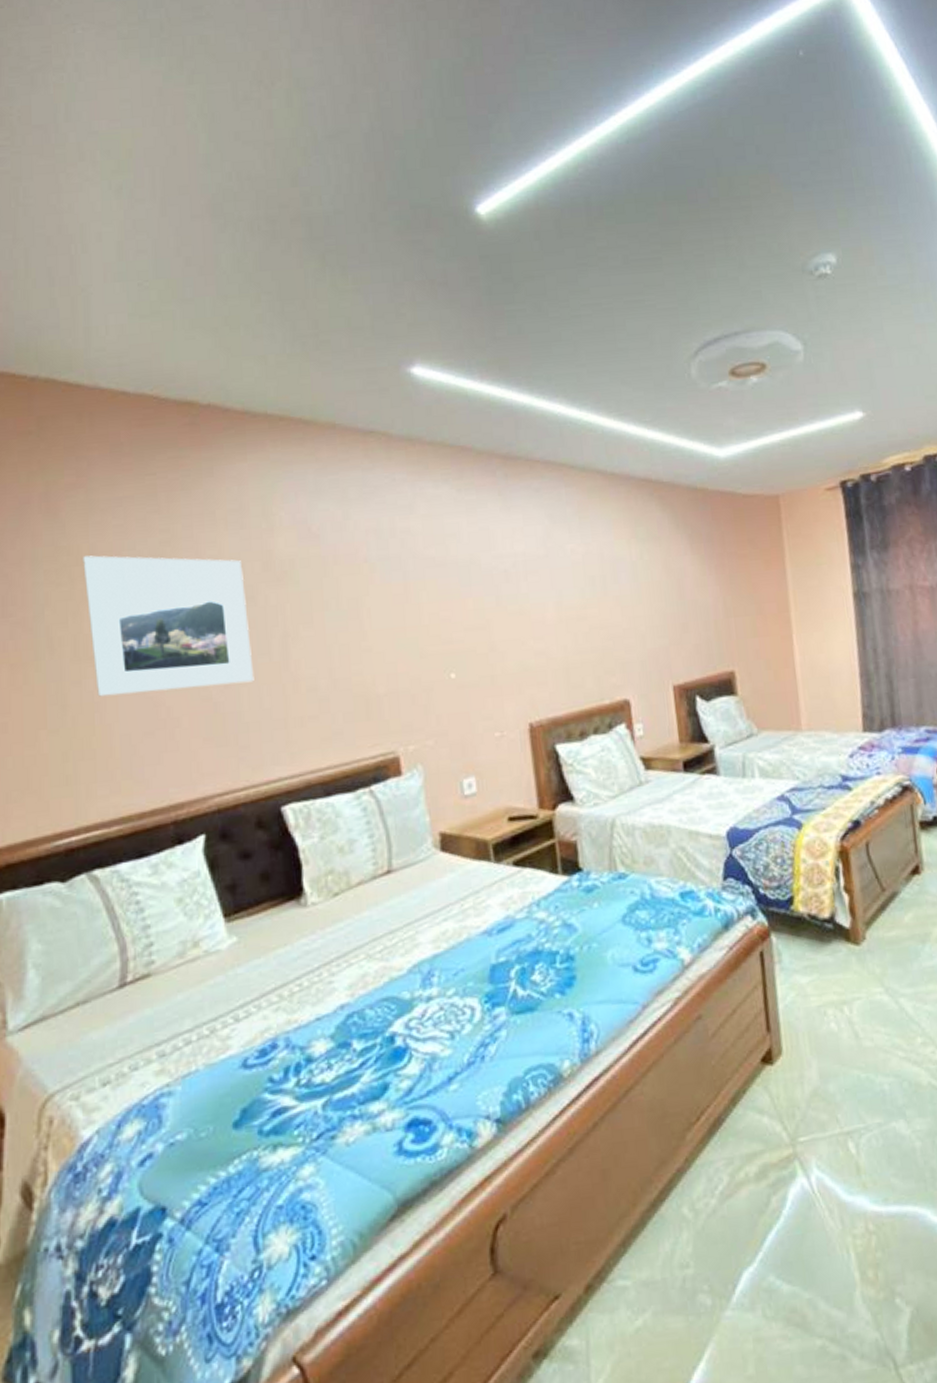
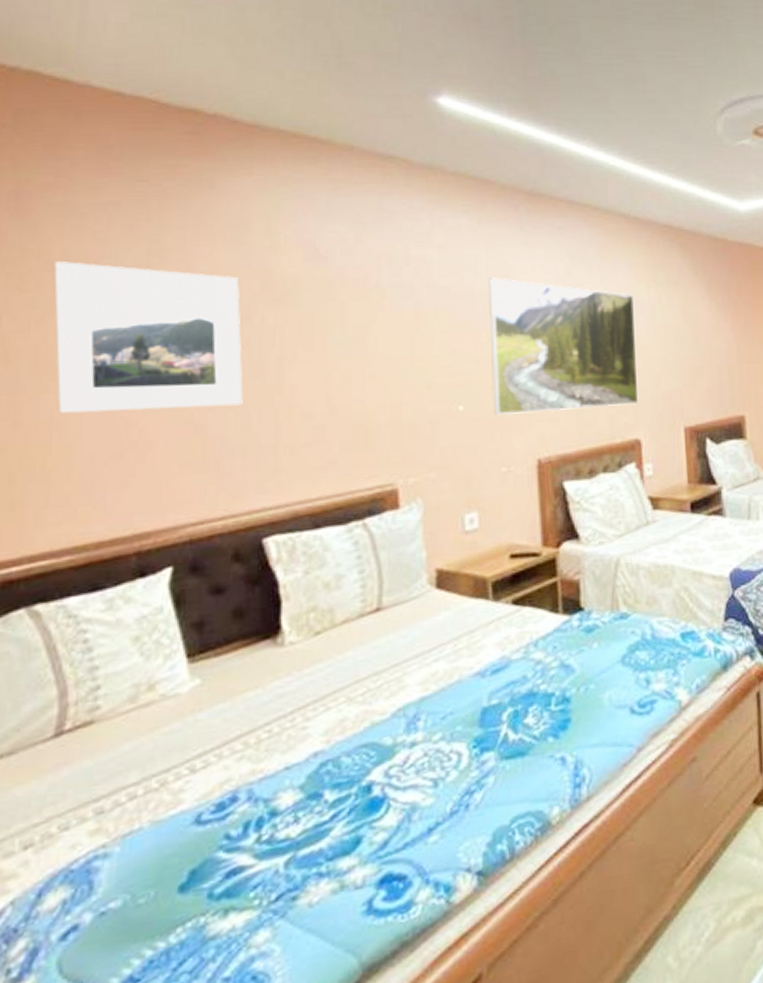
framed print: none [471,544,626,681] -> present [487,278,639,416]

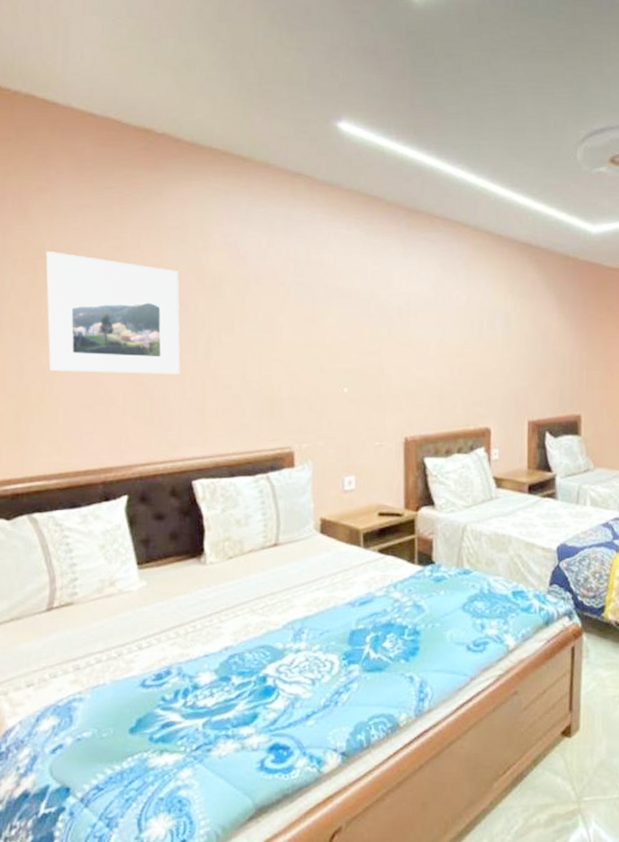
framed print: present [487,278,639,416] -> none [371,282,493,399]

